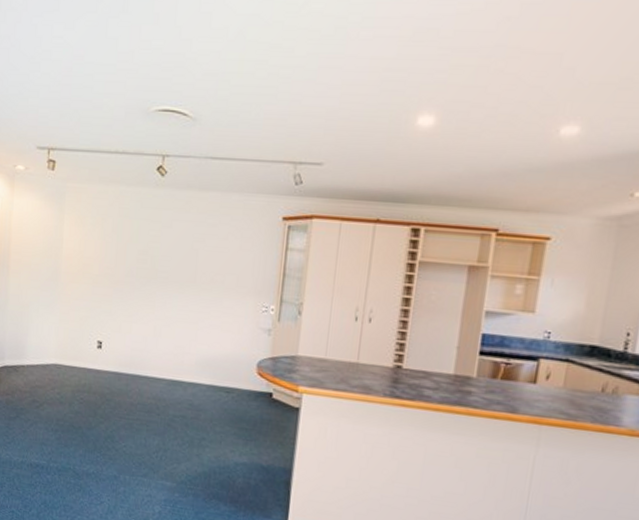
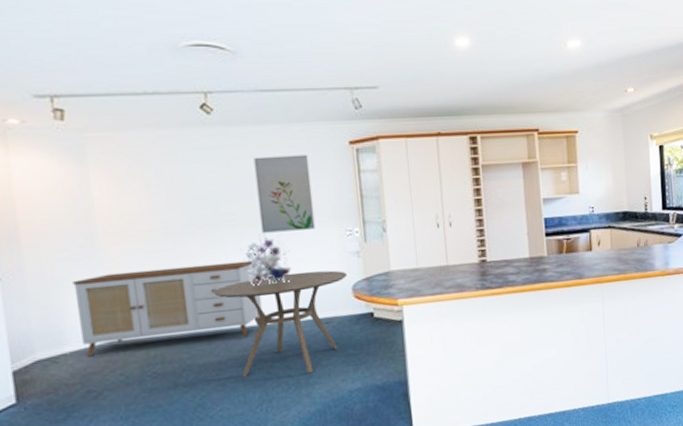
sideboard: none [37,306,177,387] -> present [73,260,262,357]
dining table: none [138,335,255,436] -> present [213,270,347,377]
bouquet: none [166,296,208,345] -> present [240,235,292,286]
wall art: none [187,221,241,299] -> present [253,154,316,233]

